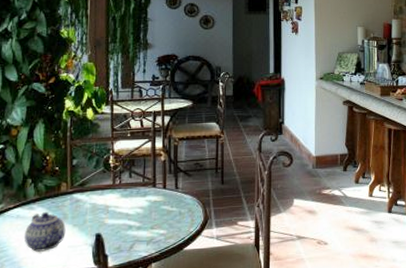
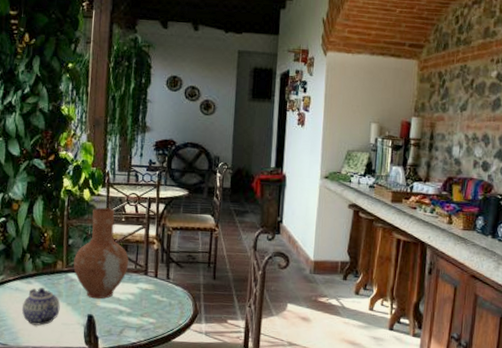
vase: none [79,125,137,217] -> present [73,207,129,299]

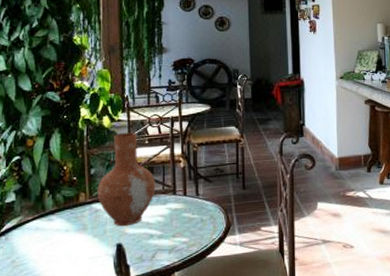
teapot: present [22,288,60,326] -> none [45,223,86,264]

